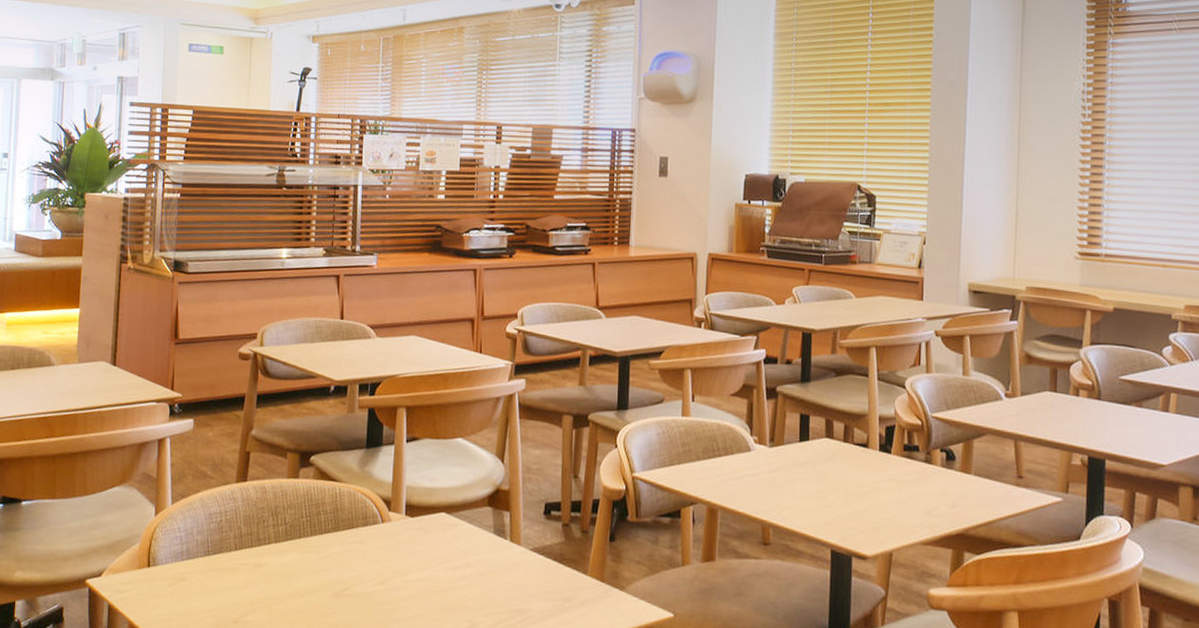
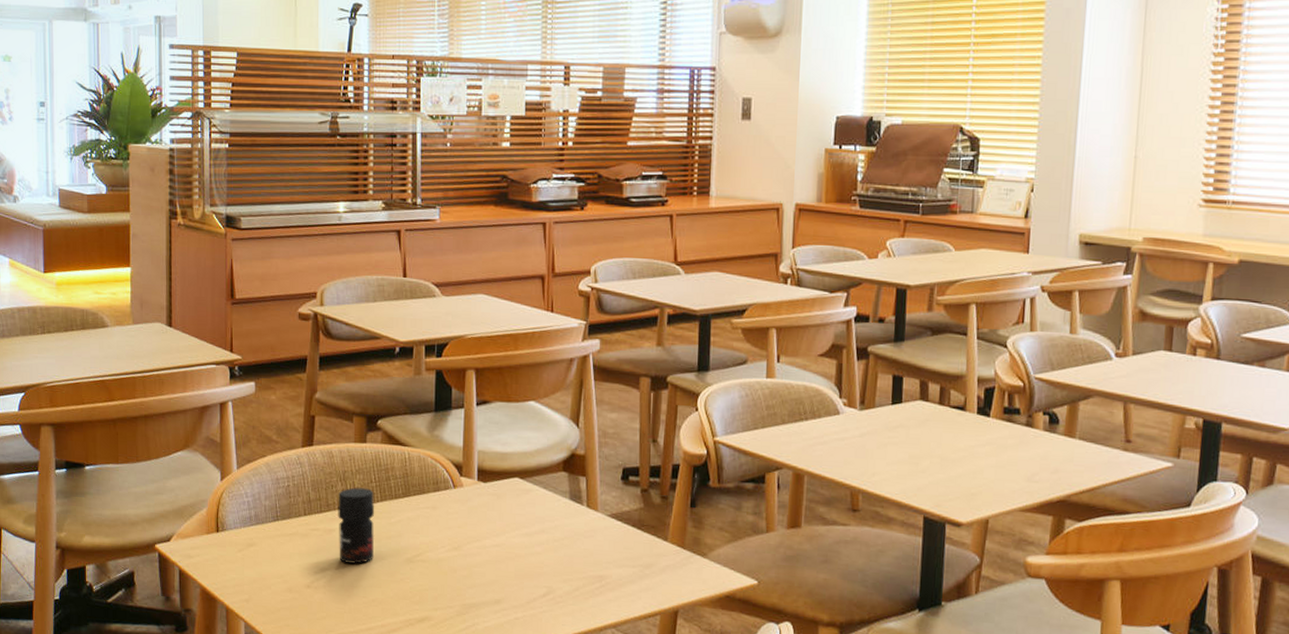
jar: none [267,522,304,599] -> present [338,487,375,565]

